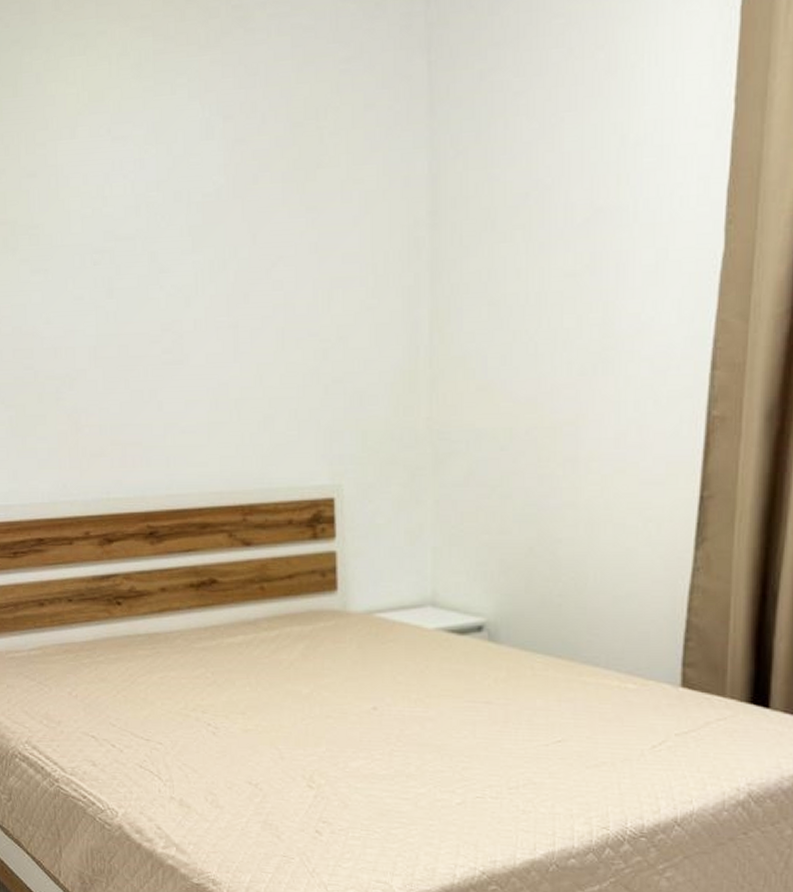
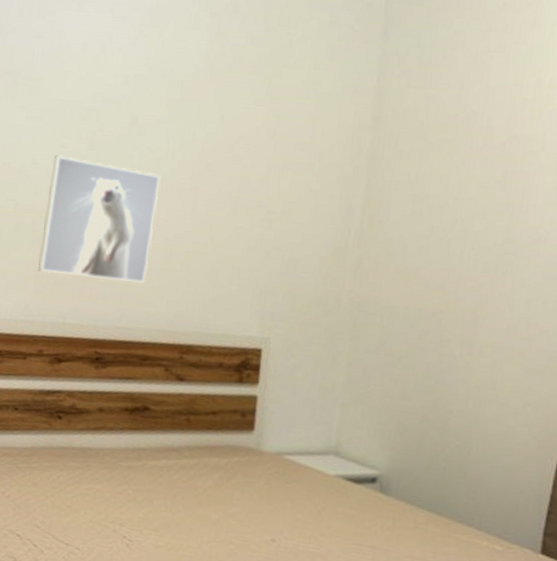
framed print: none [69,309,194,446] -> present [38,155,161,284]

